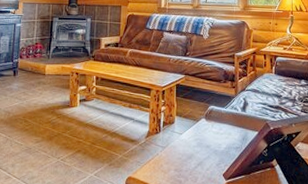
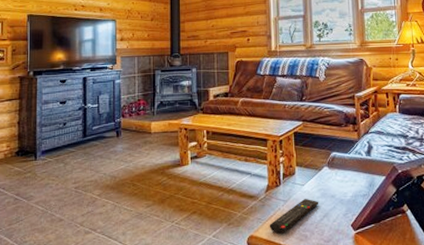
remote control: none [147,146,195,177] -> present [269,198,319,234]

